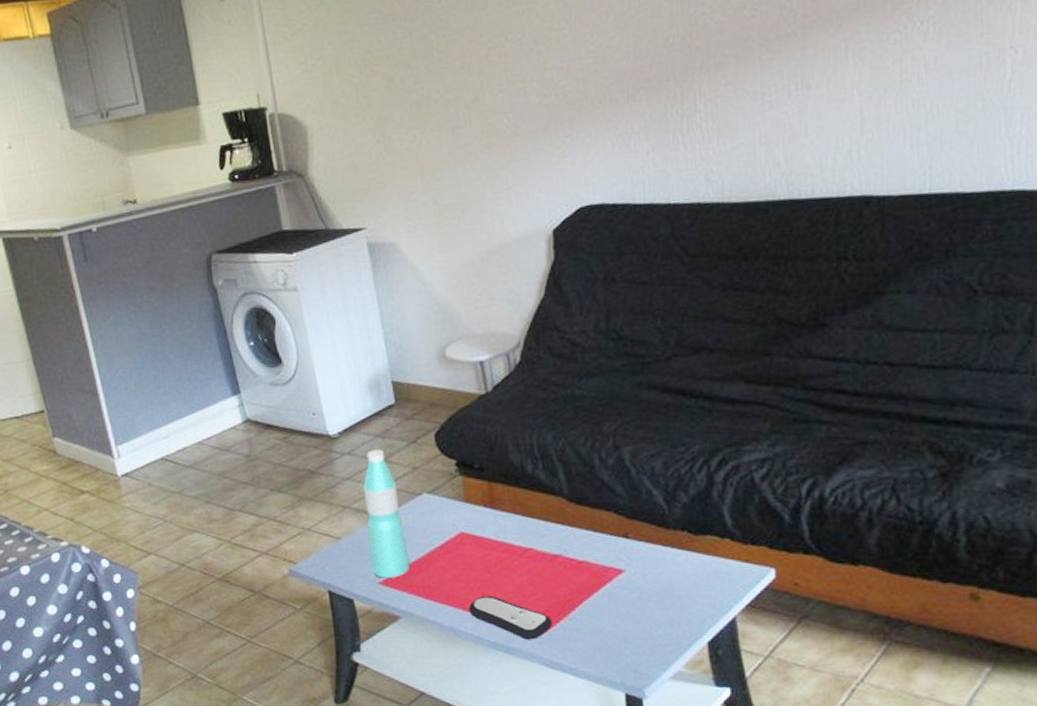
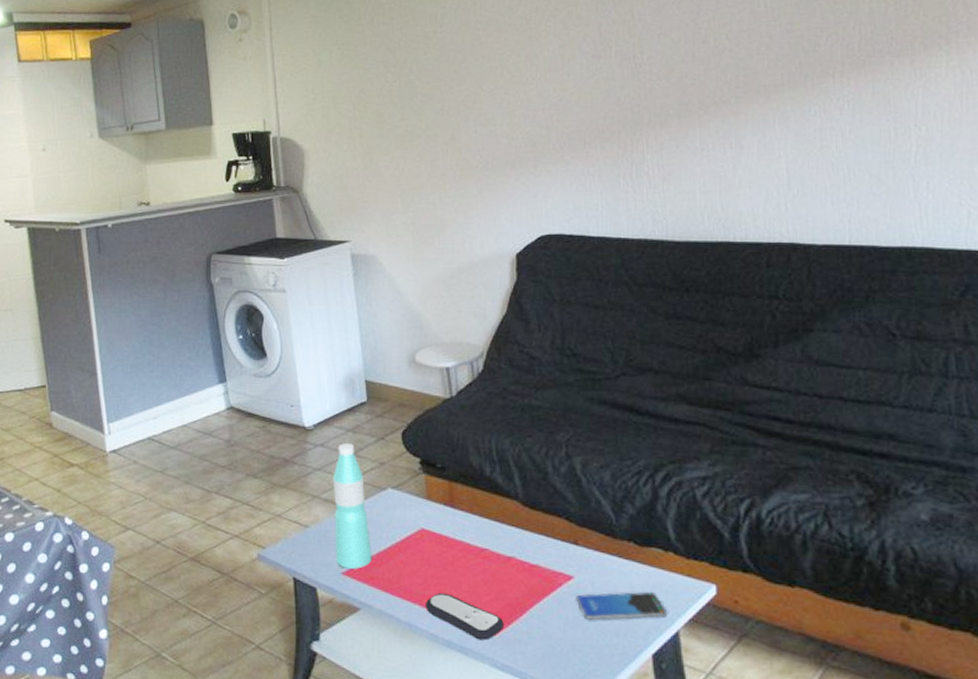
smartphone: none [626,581,724,612] -> present [575,592,668,620]

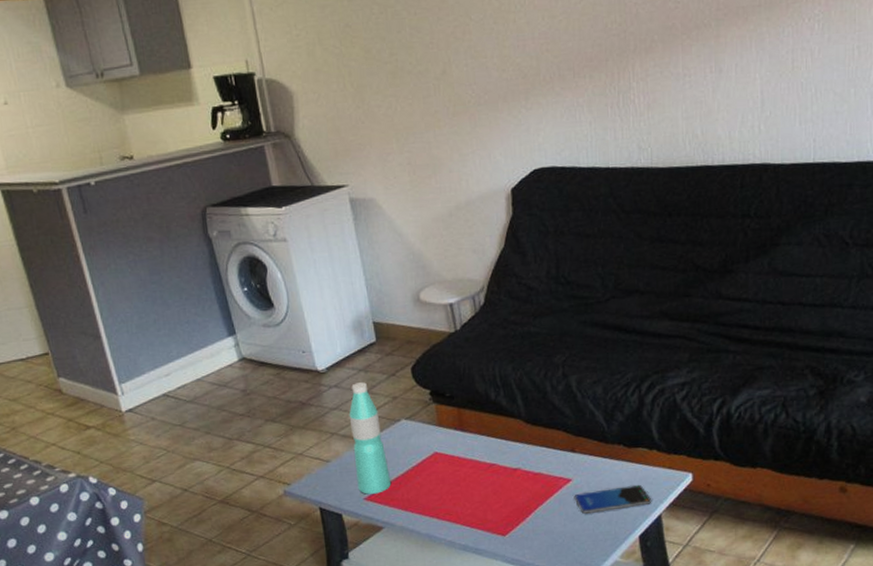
remote control: present [425,592,504,641] -> none [442,505,512,542]

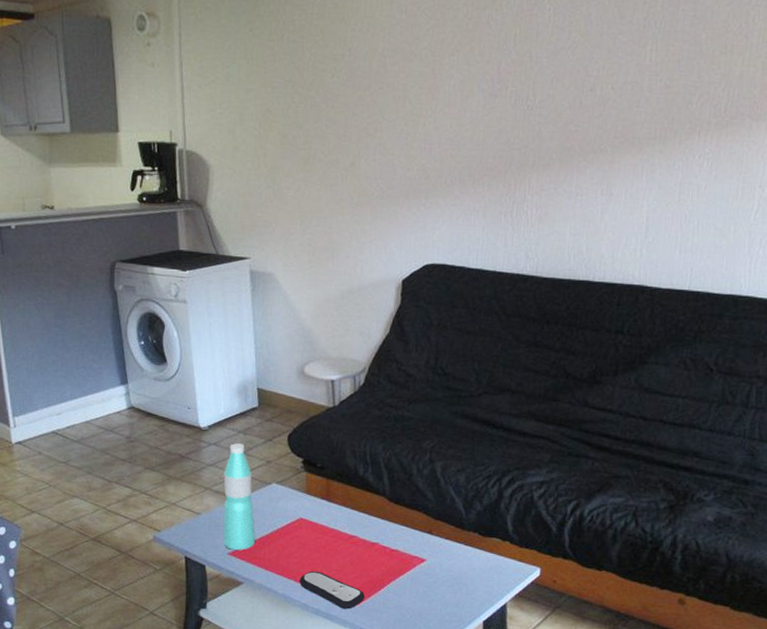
remote control: none [442,505,512,542] -> present [299,570,365,609]
smartphone: present [574,485,652,514] -> none [426,573,500,594]

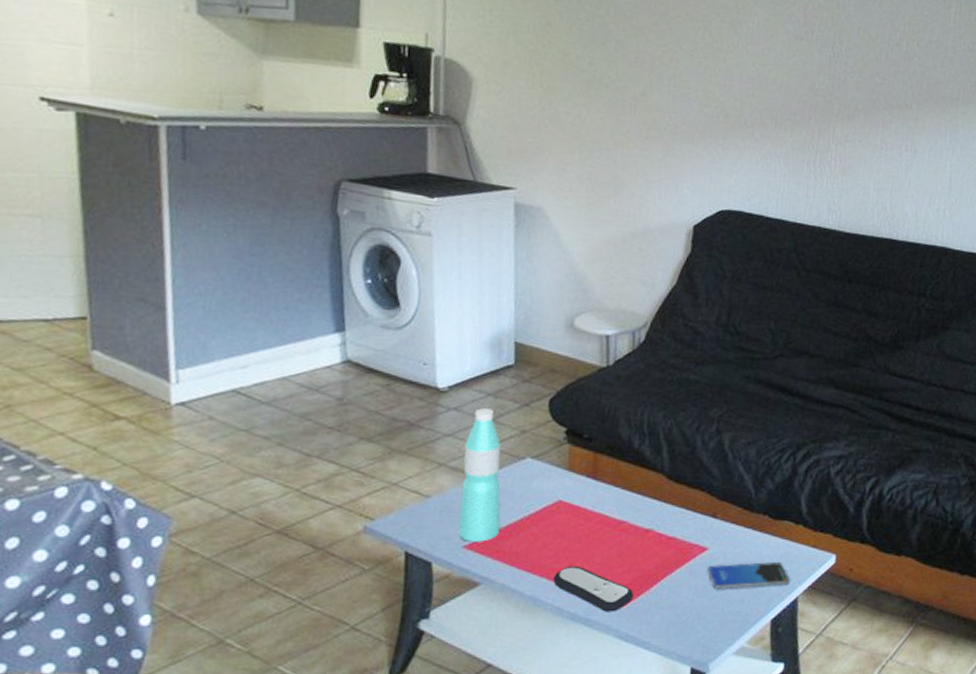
smartphone: none [426,573,500,594] -> present [707,562,791,589]

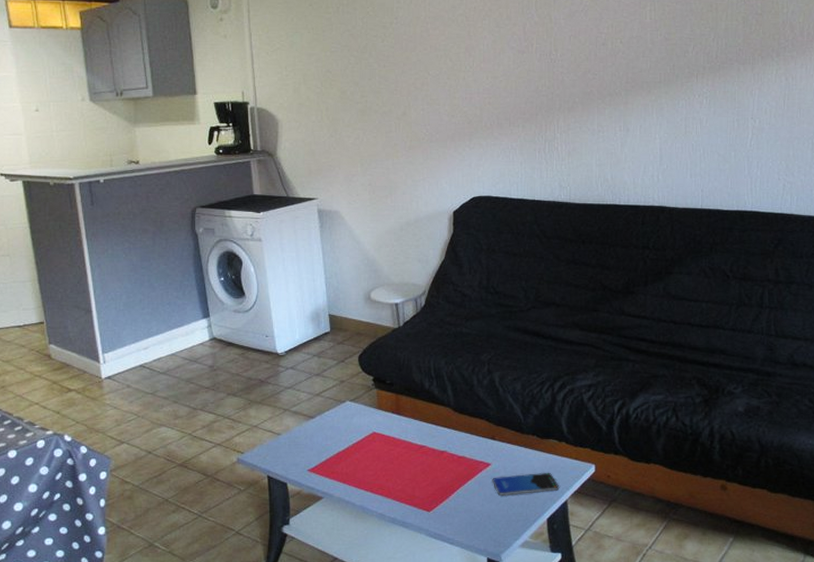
water bottle: present [458,408,501,542] -> none [301,366,333,466]
remote control: present [553,565,633,612] -> none [376,481,437,516]

